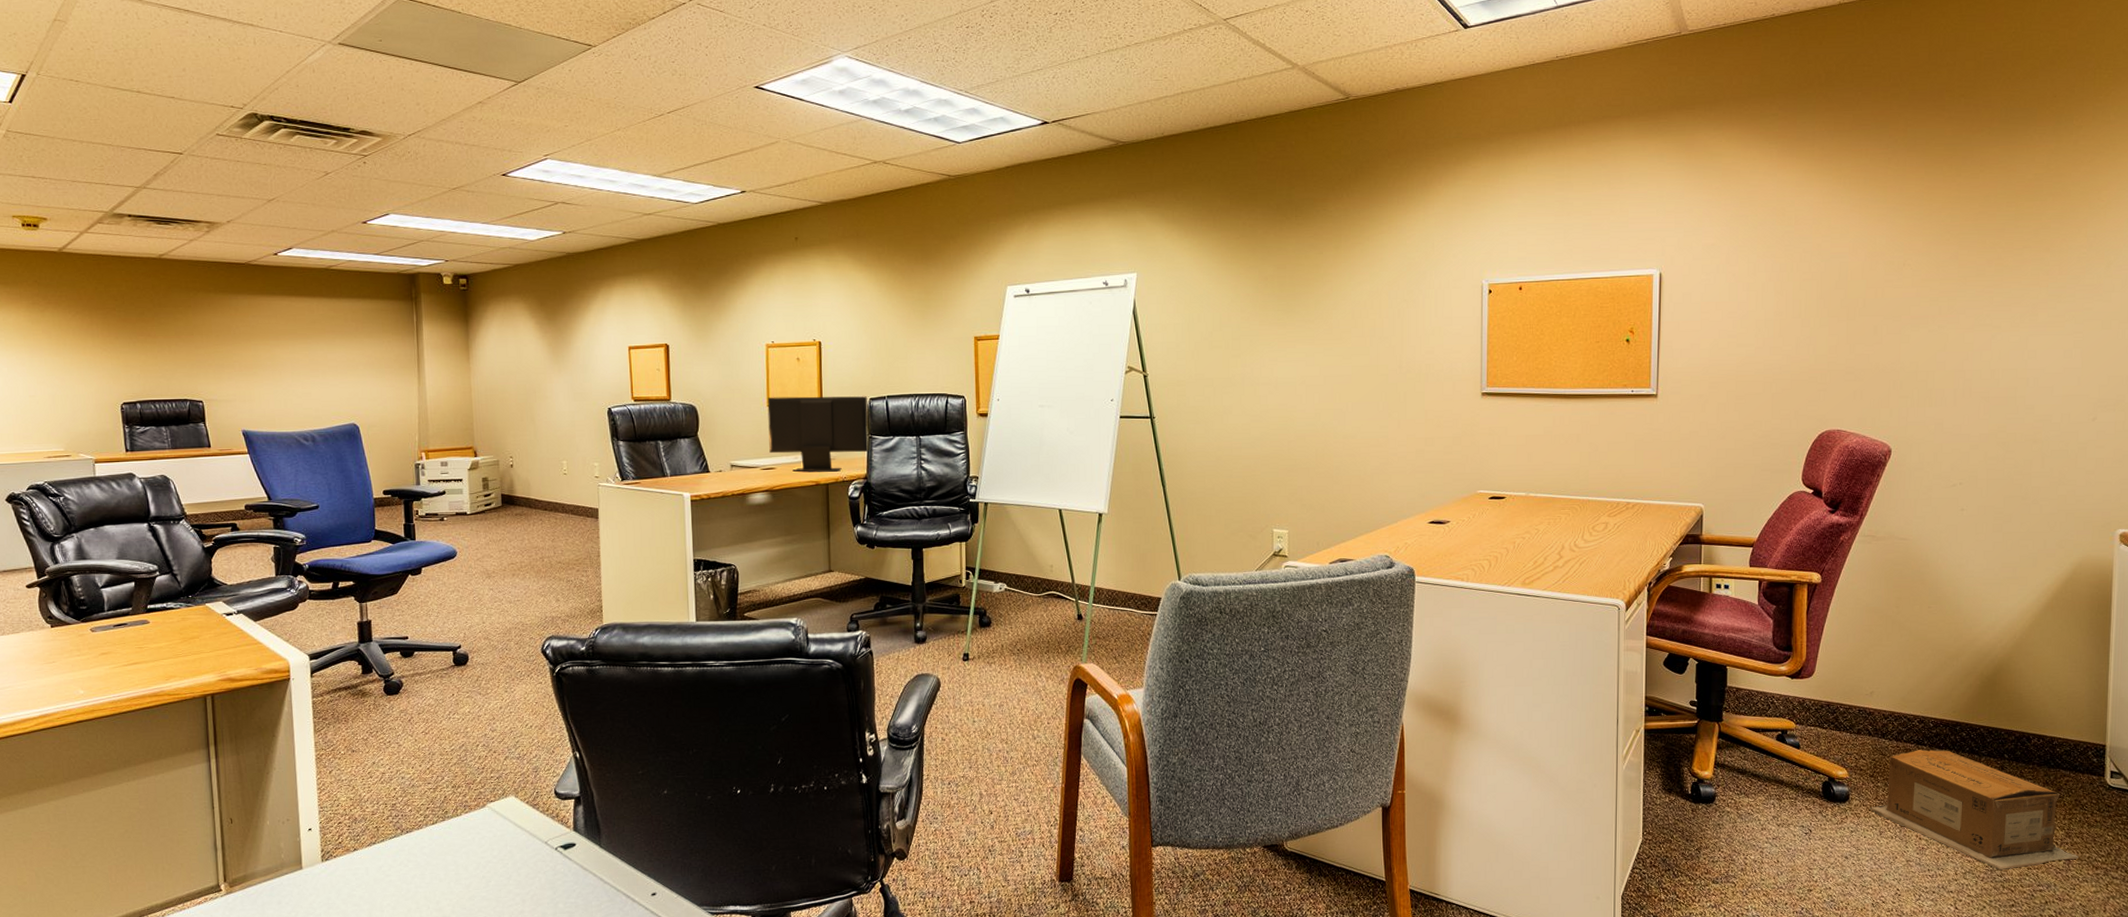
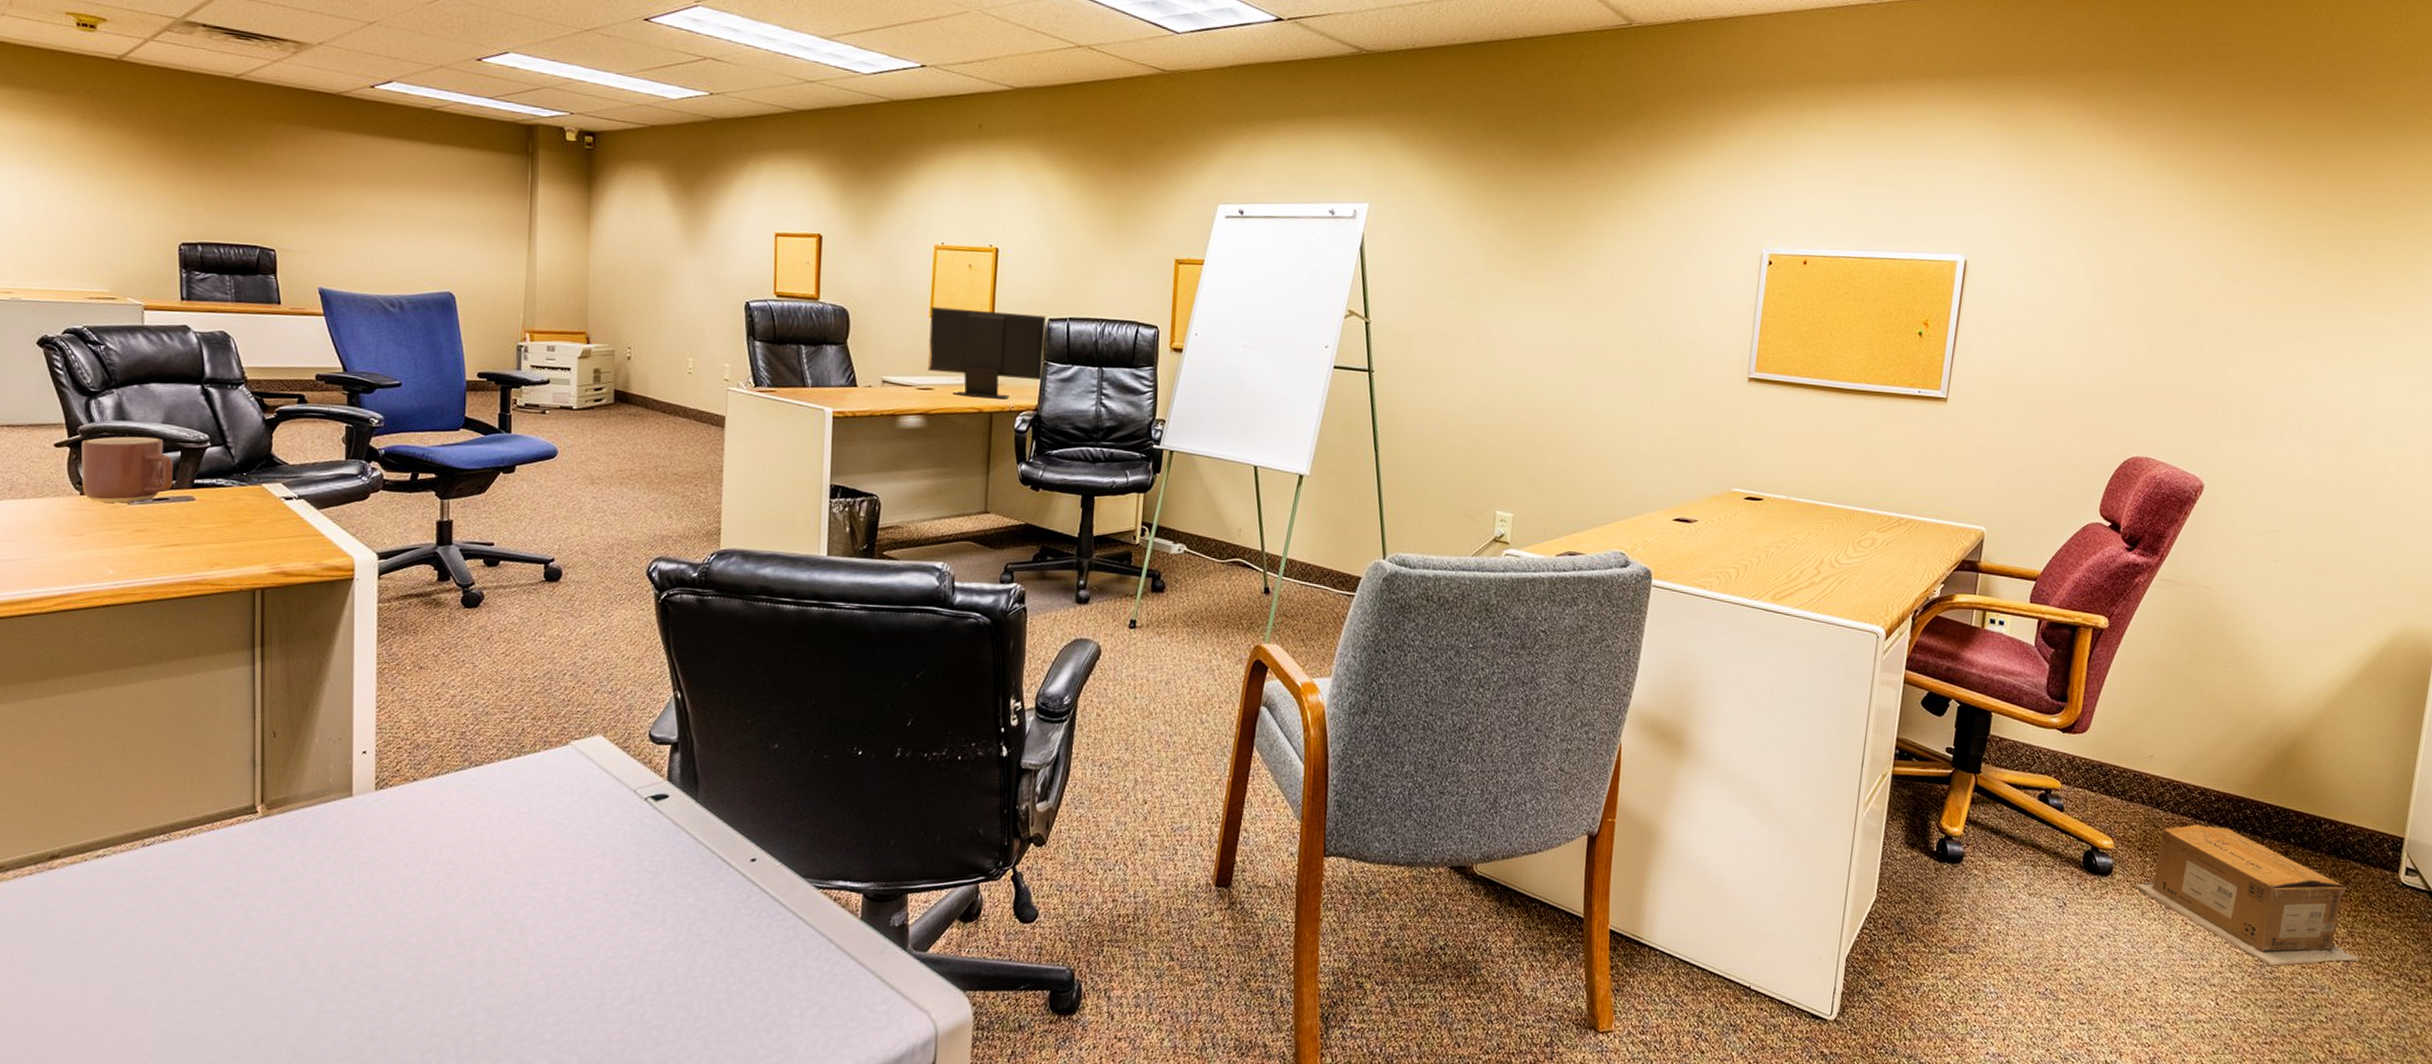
mug: none [49,572,130,633] -> present [81,436,173,503]

